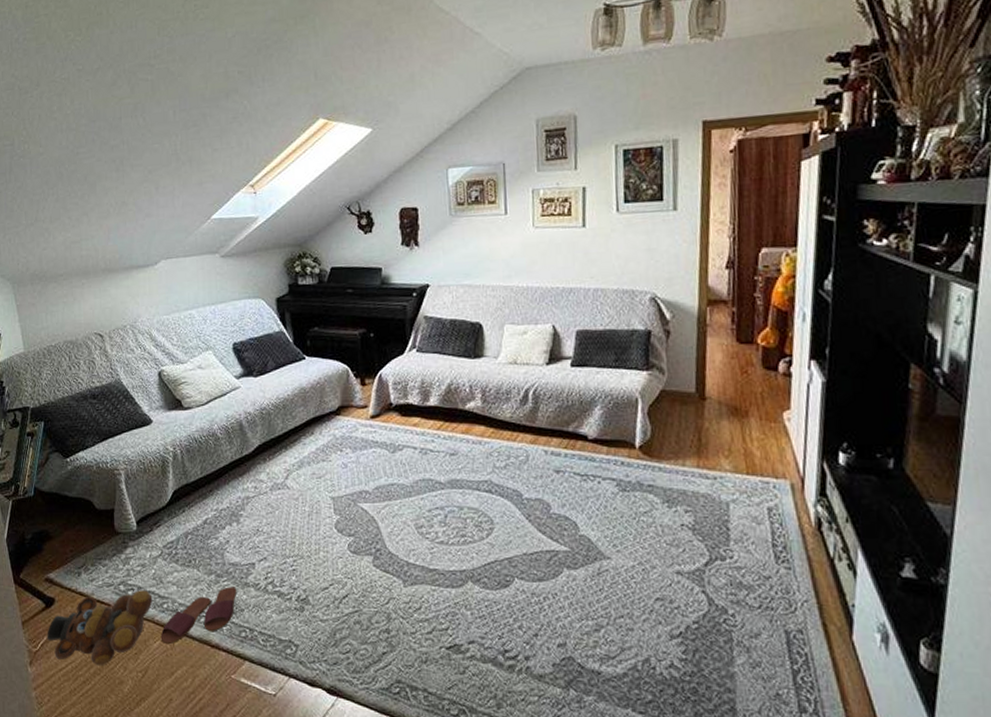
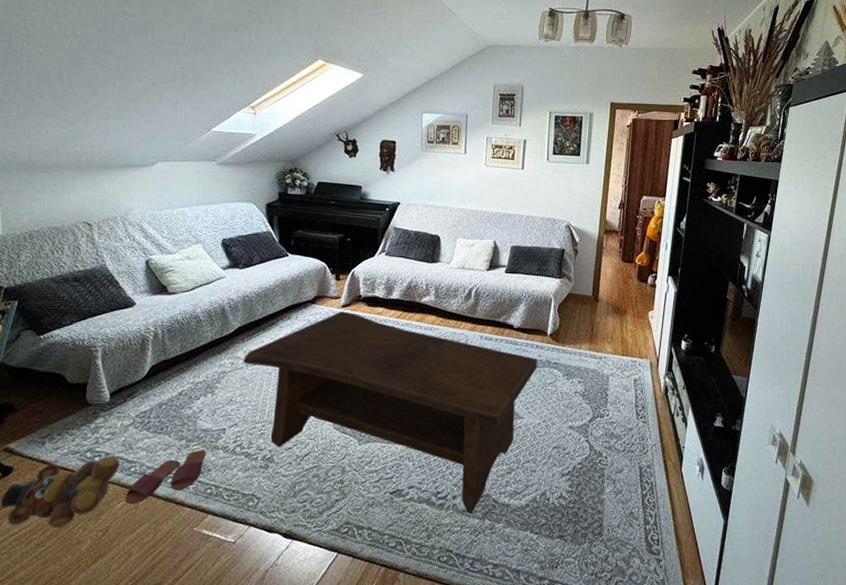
coffee table: none [267,423,625,680] -> present [243,311,537,514]

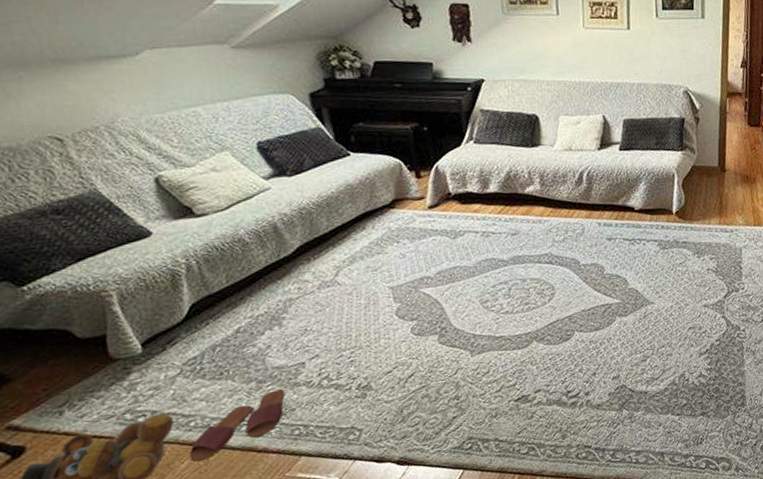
coffee table: present [243,311,537,514] -> none [313,213,665,407]

